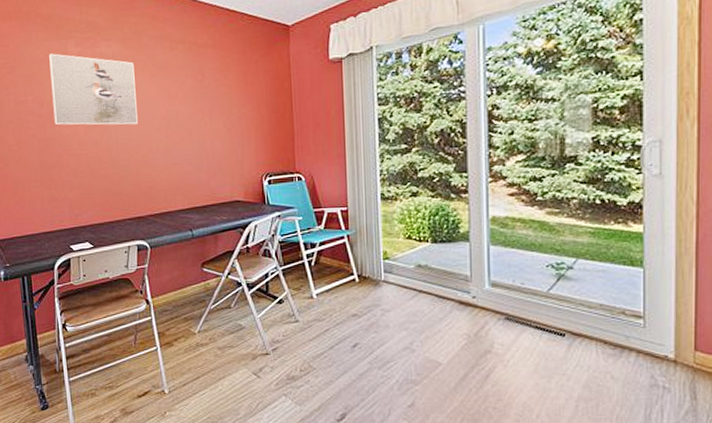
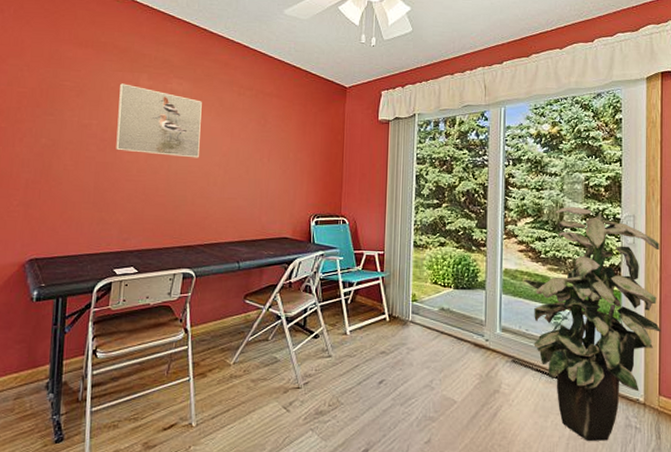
indoor plant: none [516,136,698,402] -> present [524,207,661,441]

